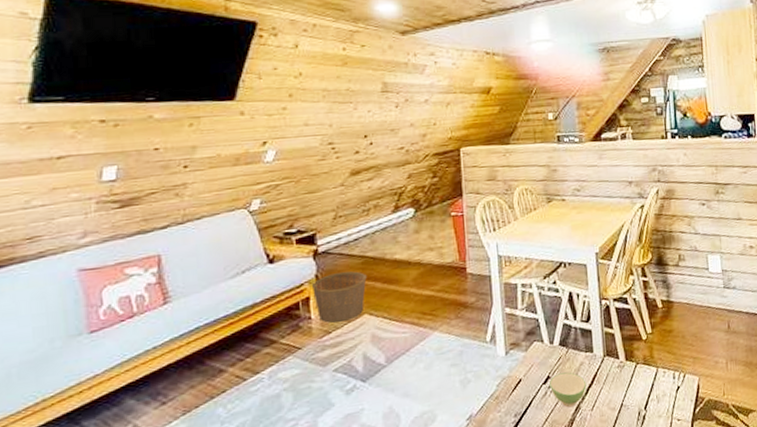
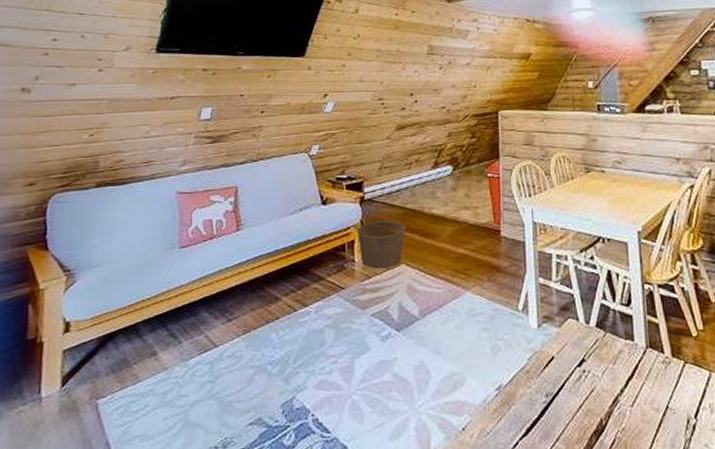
bowl: present [550,372,587,408] -> none [585,358,626,398]

